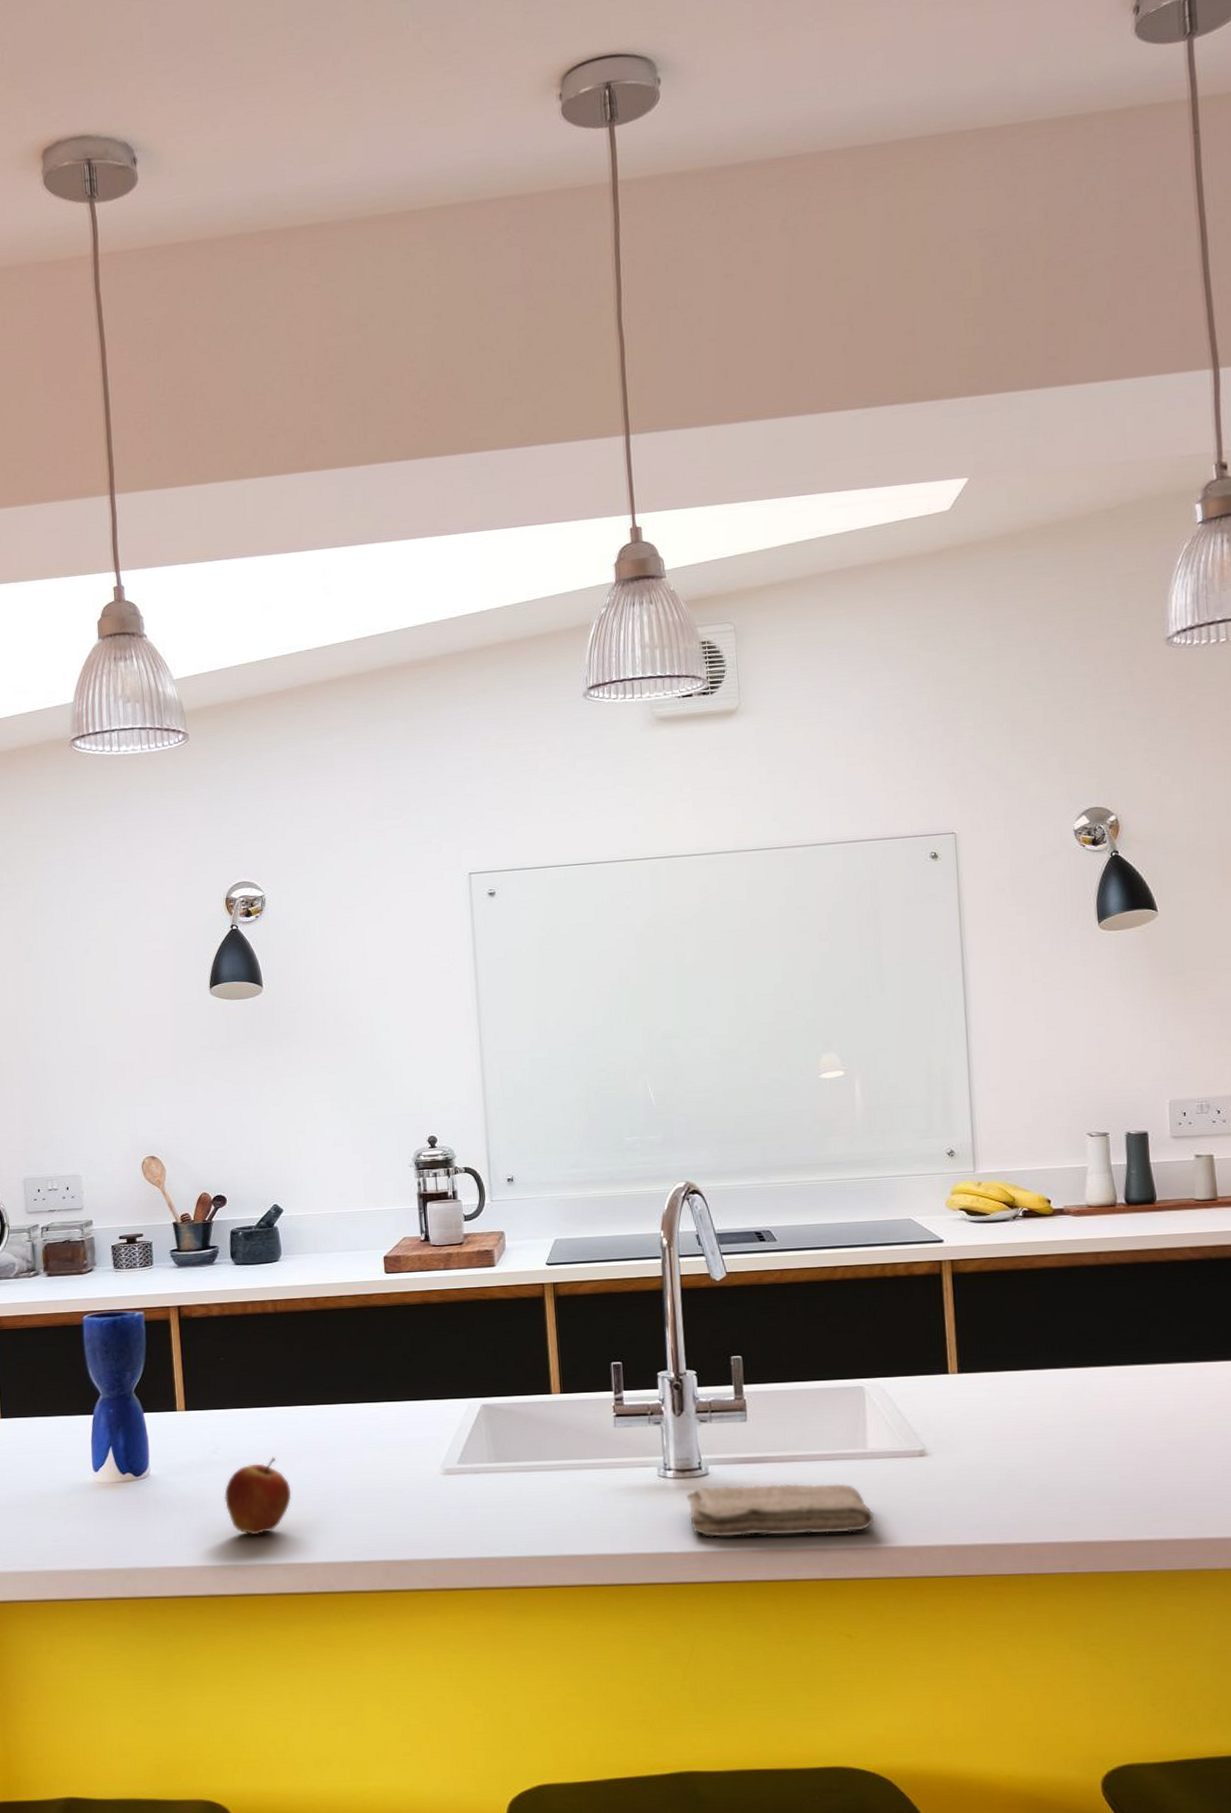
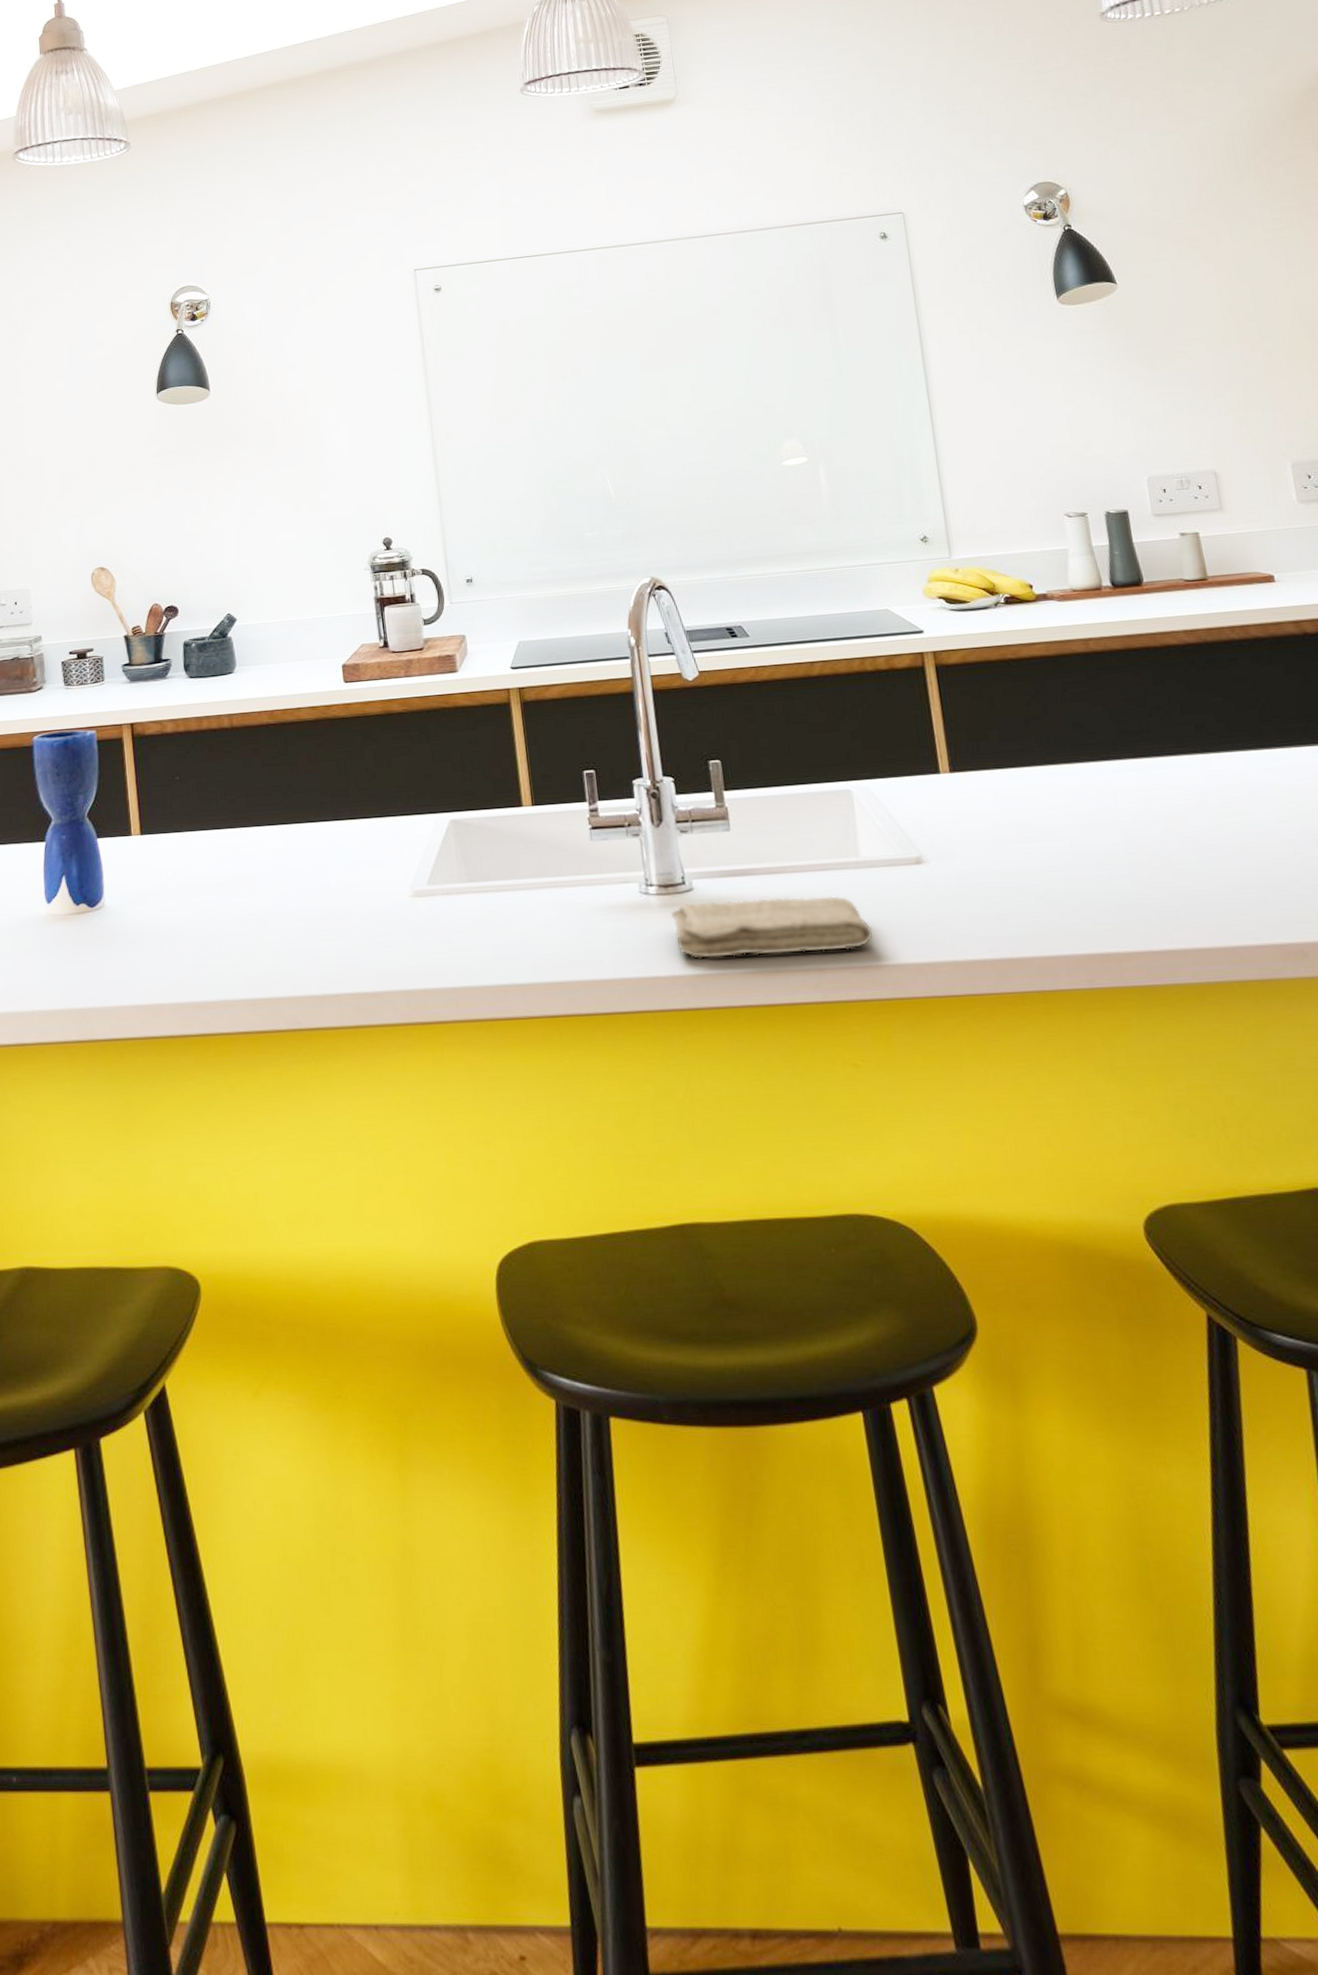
fruit: present [224,1457,292,1536] -> none [183,883,254,969]

